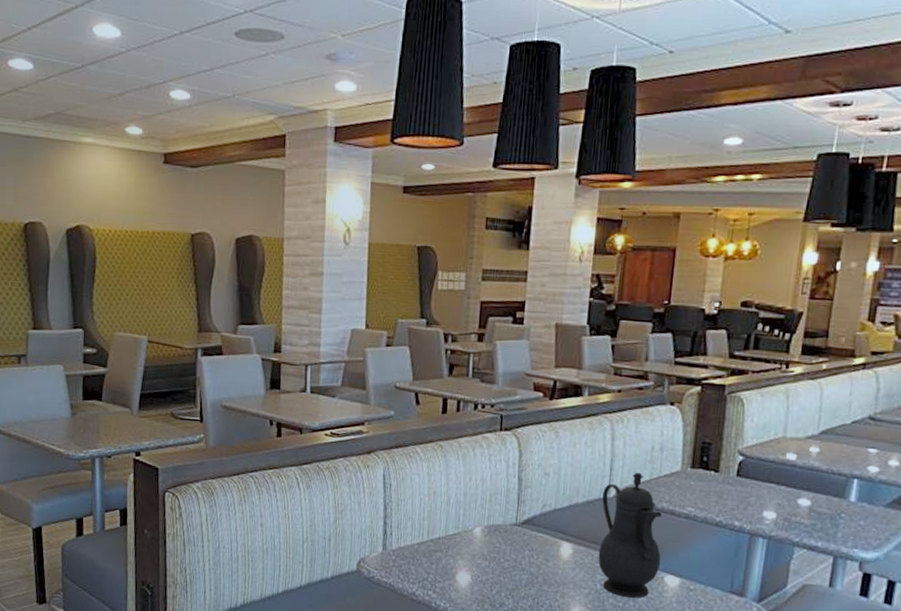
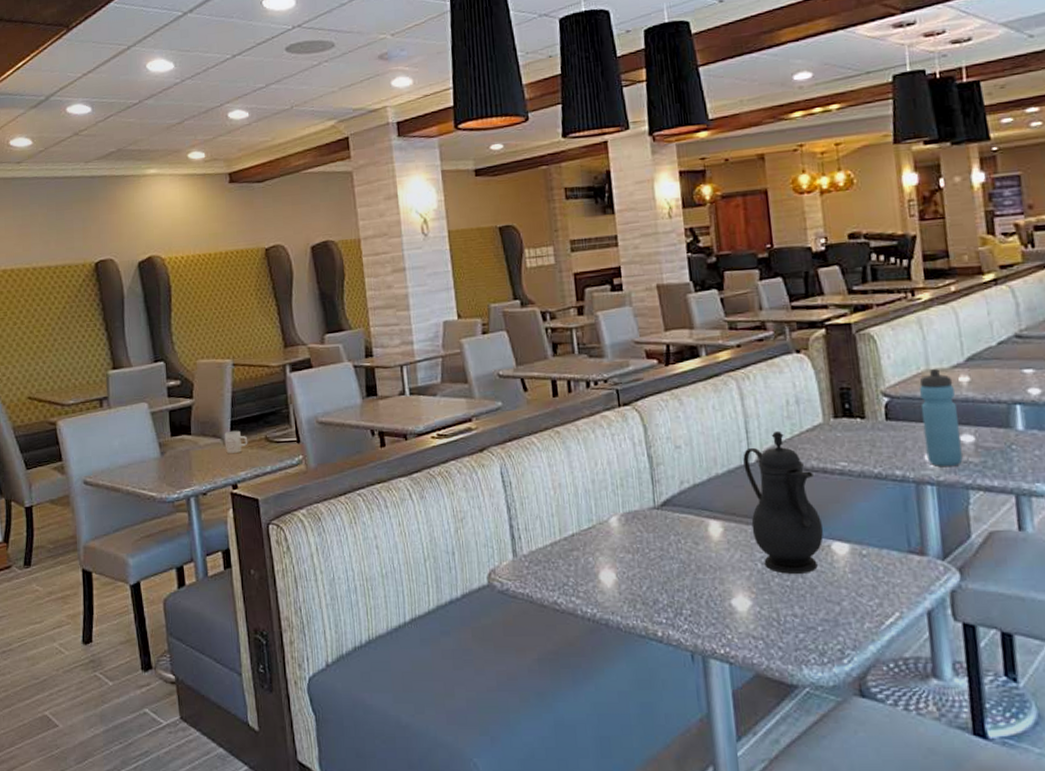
mug: none [132,402,155,425] -> present [224,430,248,454]
water bottle: none [765,437,804,525] -> present [919,369,963,467]

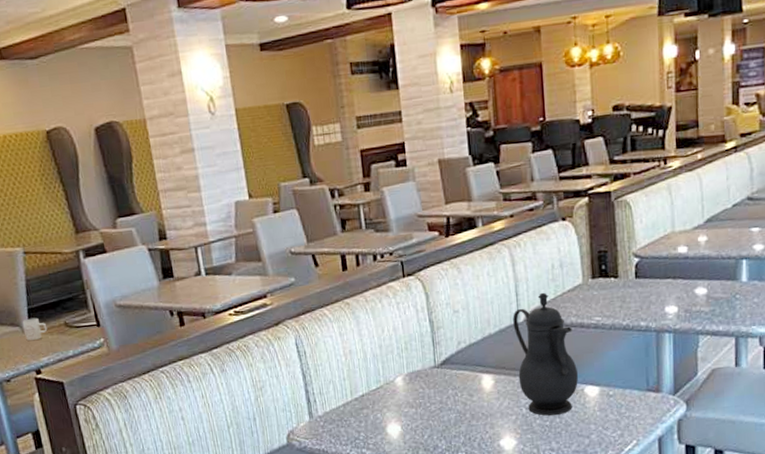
water bottle: present [919,369,963,467] -> none [665,231,696,317]

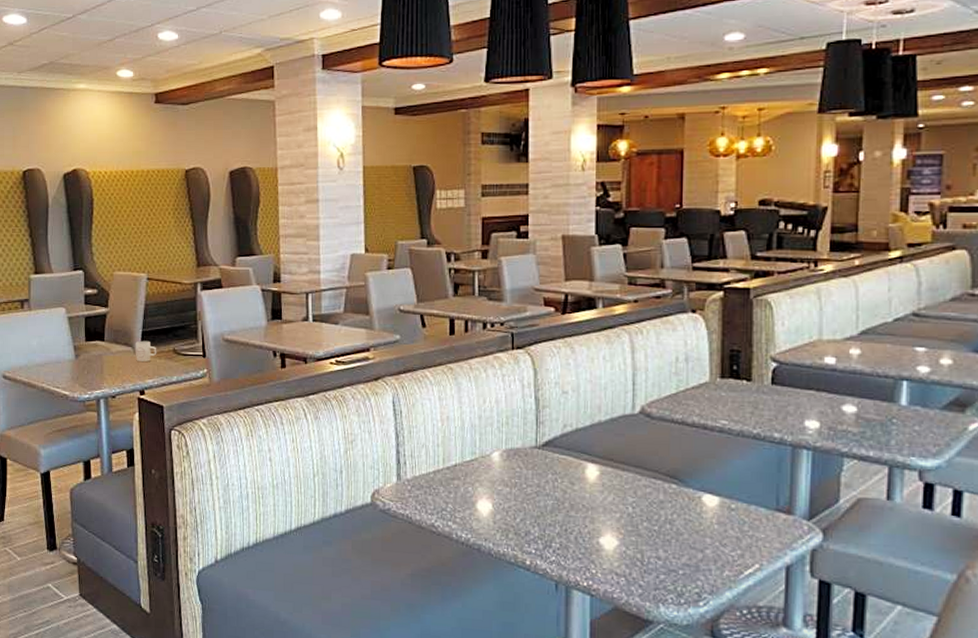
coffeepot: present [513,292,579,416] -> none [627,385,697,521]

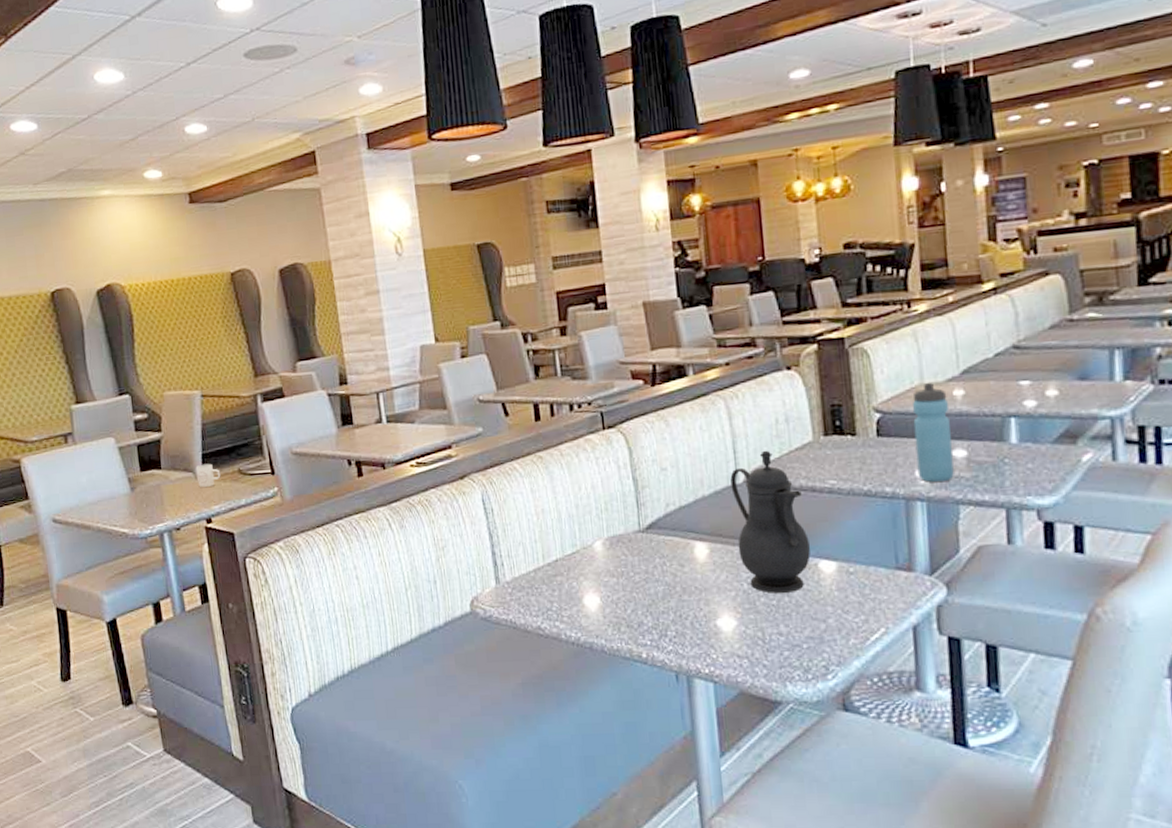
coffeepot: none [627,385,697,521] -> present [730,450,811,593]
water bottle: none [807,340,843,434] -> present [912,383,954,483]

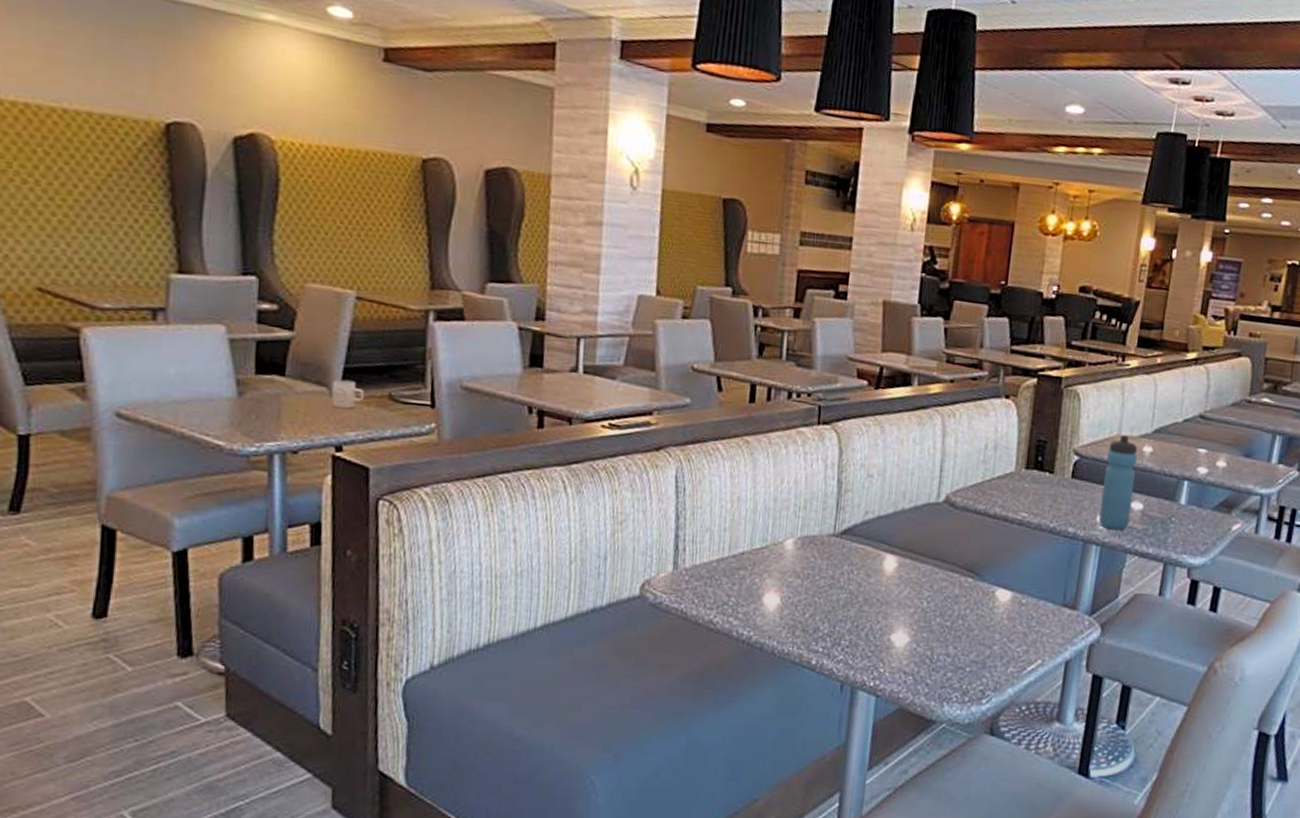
coffeepot: present [730,450,811,593] -> none [925,473,995,616]

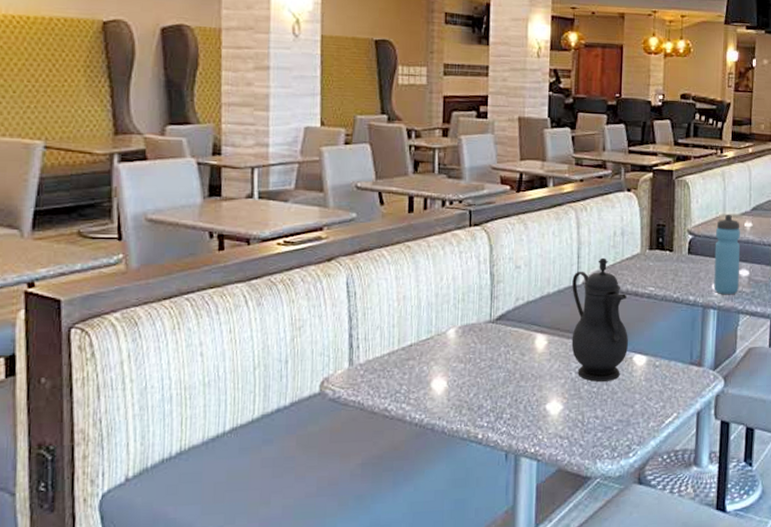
mug: present [331,379,365,409] -> none [22,221,55,248]
coffeepot: none [925,473,995,616] -> present [571,257,629,382]

